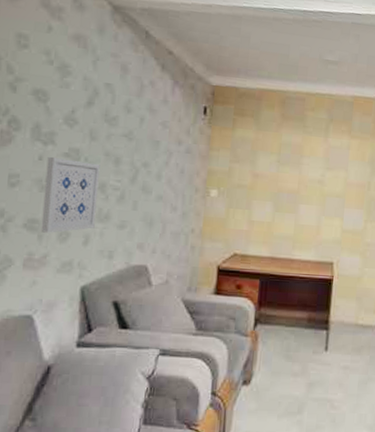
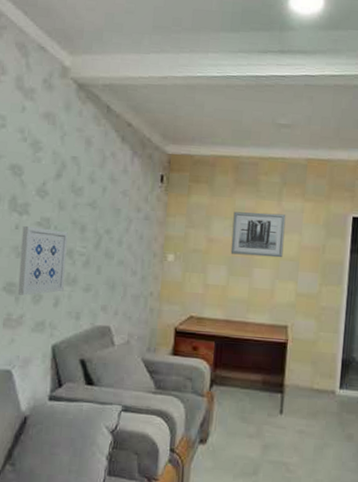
wall art: none [276,147,333,195] -> present [230,211,286,258]

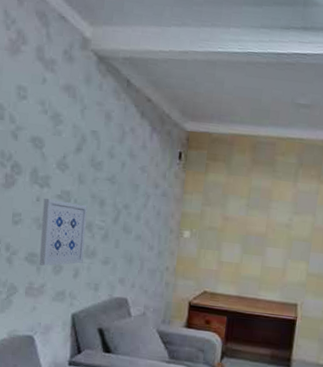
wall art: present [230,211,286,258] -> none [245,191,301,238]

